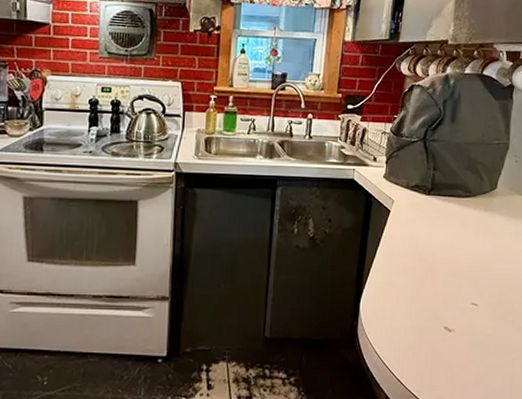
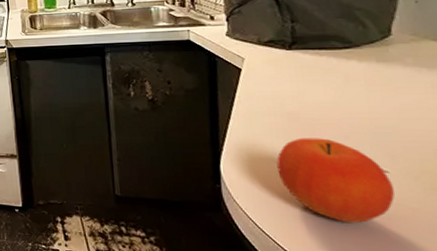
fruit: none [403,276,479,351] -> present [276,137,395,224]

